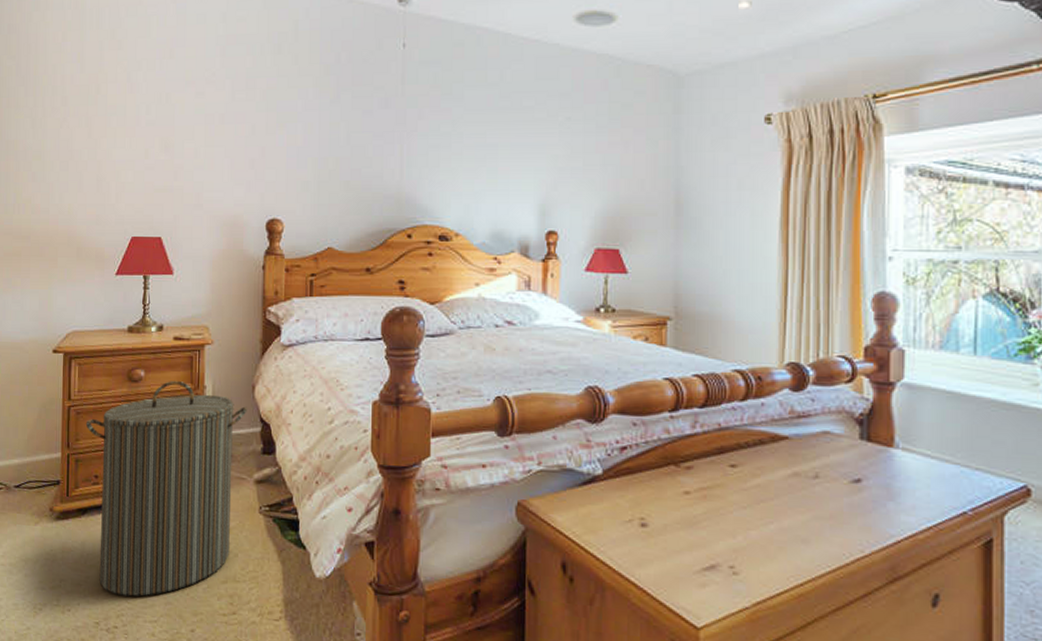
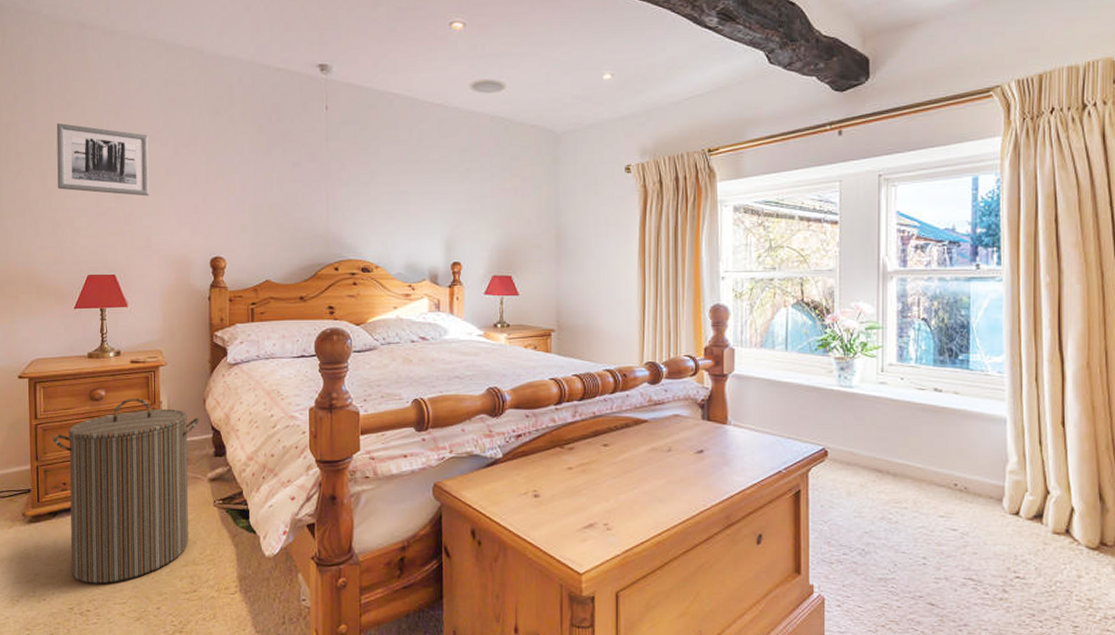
wall art: none [104,63,204,148] -> present [56,122,150,196]

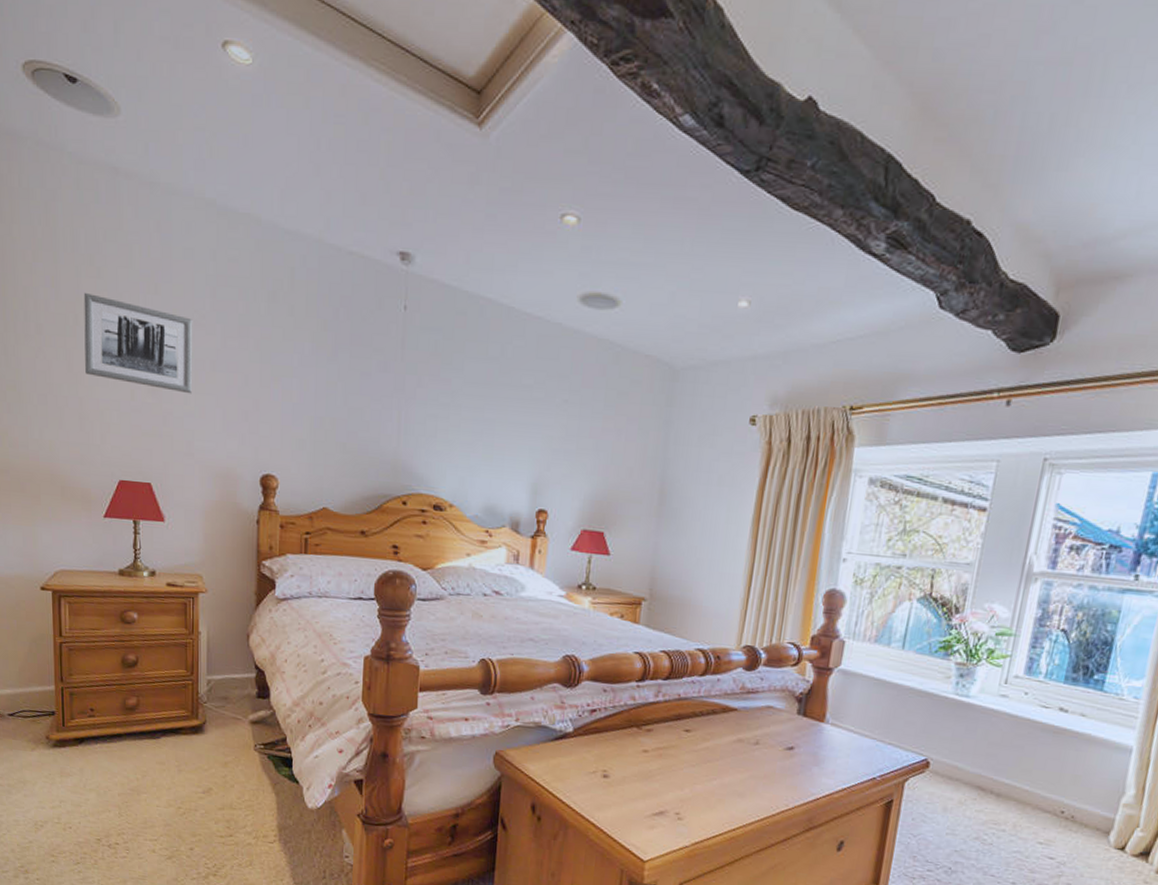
laundry hamper: present [52,397,200,584] -> none [78,624,242,818]

